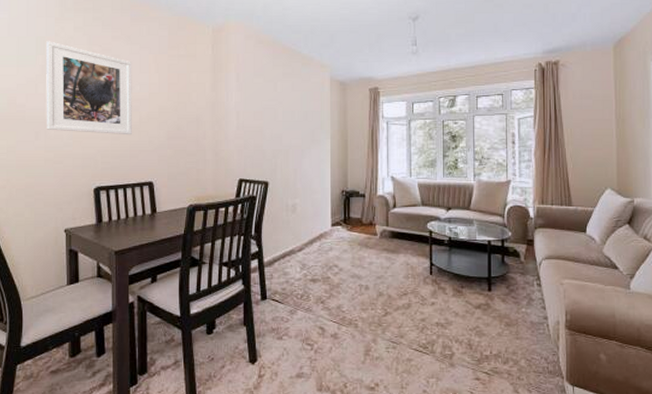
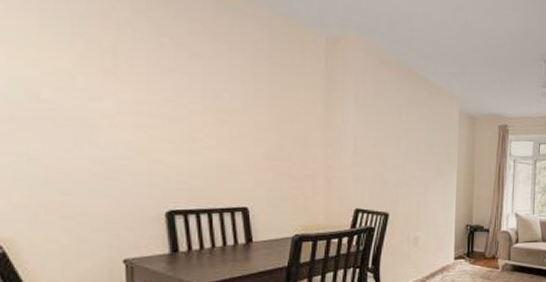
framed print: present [46,41,132,135] -> none [88,21,219,152]

